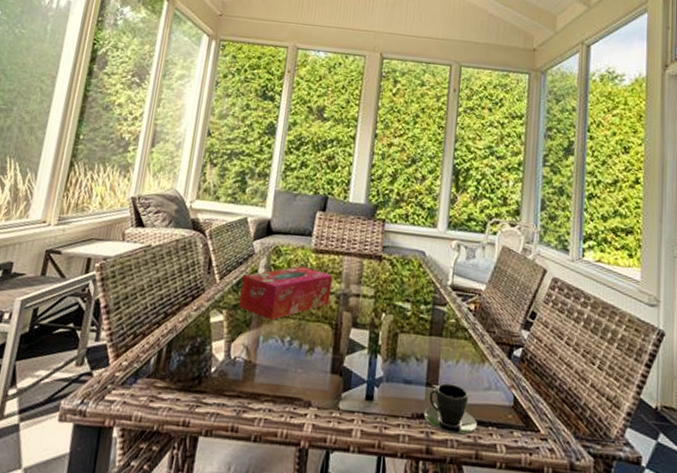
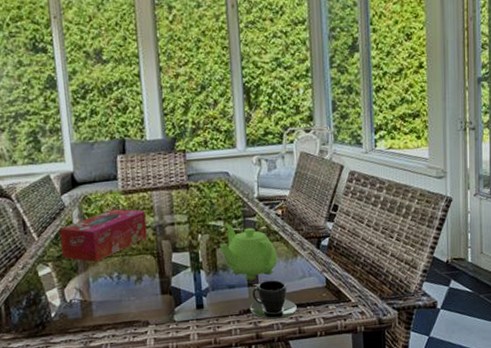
teapot: none [402,307,464,379] -> present [219,223,278,280]

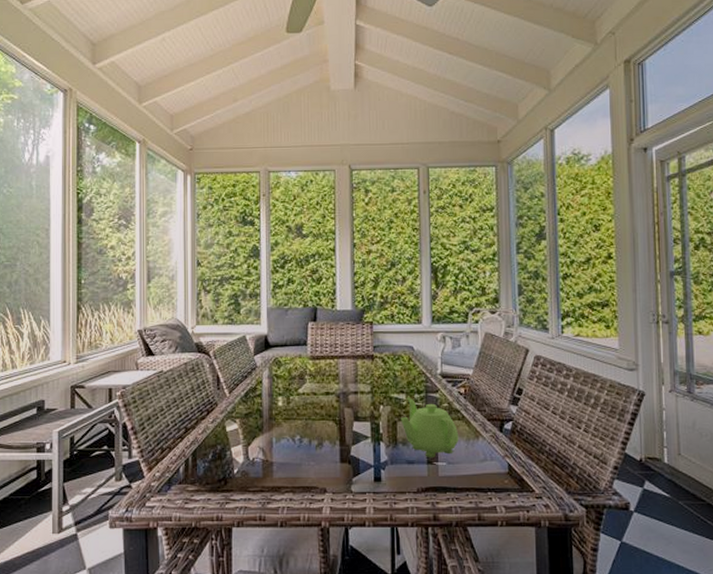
tissue box: present [59,209,147,263] -> none [249,373,331,424]
teacup: present [249,280,297,320] -> none [428,460,477,503]

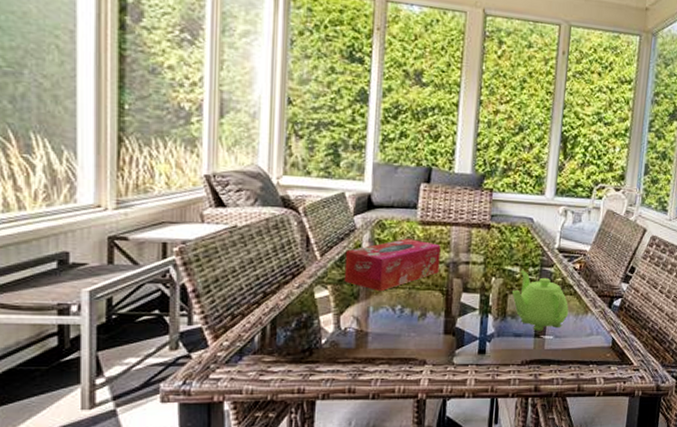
tissue box: none [249,373,331,424] -> present [344,239,441,292]

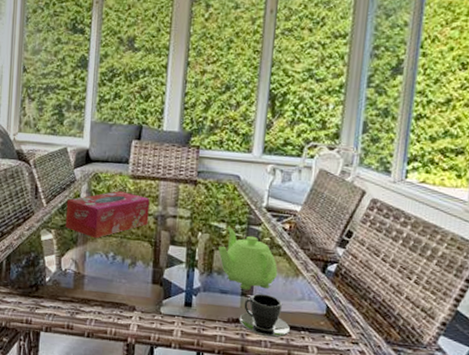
teacup: none [532,333,580,375] -> present [239,293,290,338]

